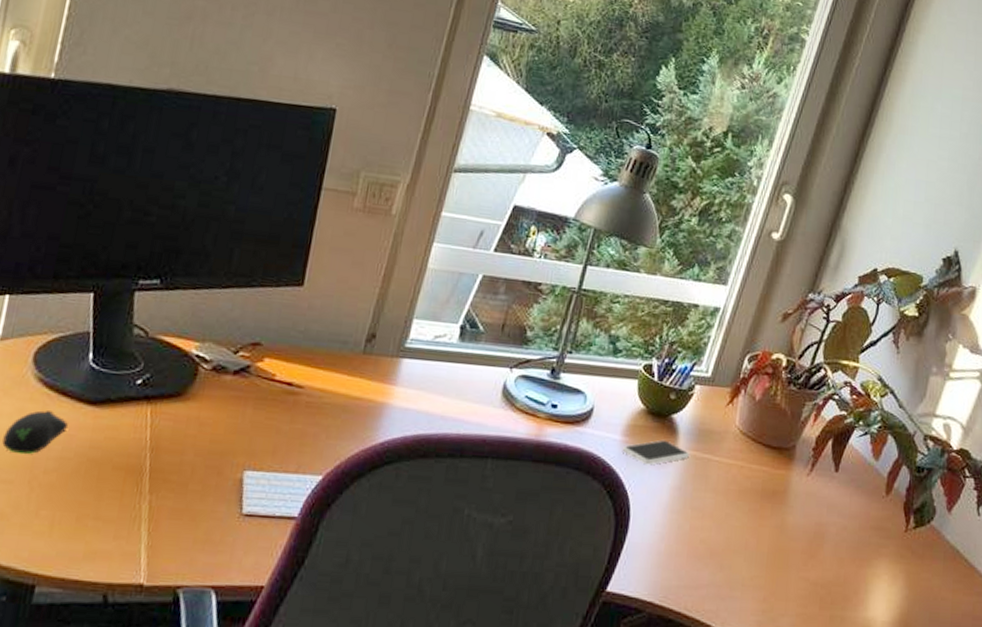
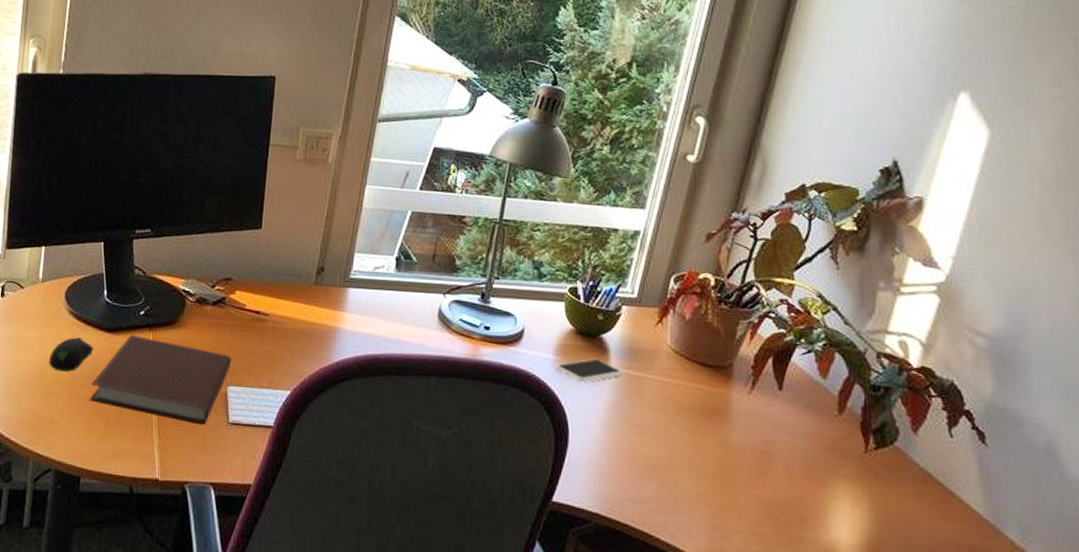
notebook: none [55,407,252,518] -> present [89,334,232,426]

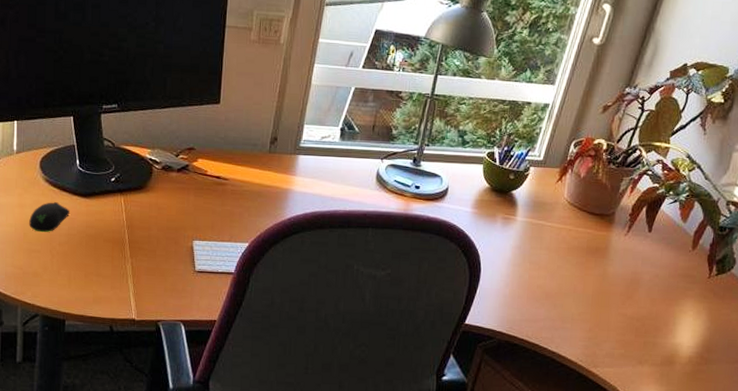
notebook: present [89,334,232,426] -> none [68,198,196,274]
smartphone: present [555,358,622,383] -> none [472,210,527,230]

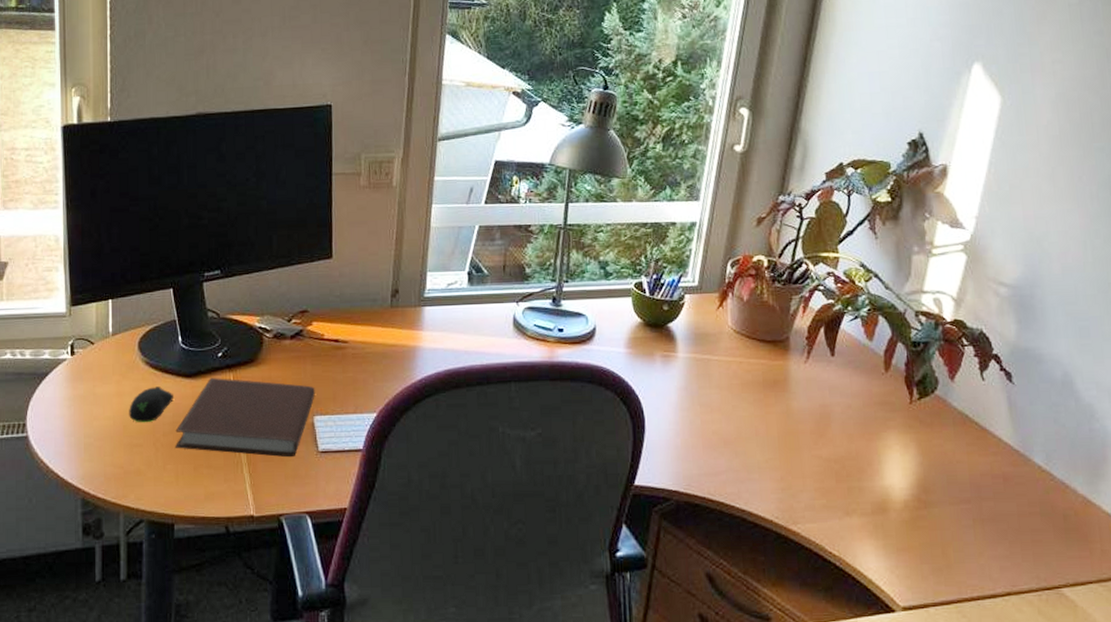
notebook: none [68,198,196,274] -> present [174,377,315,458]

